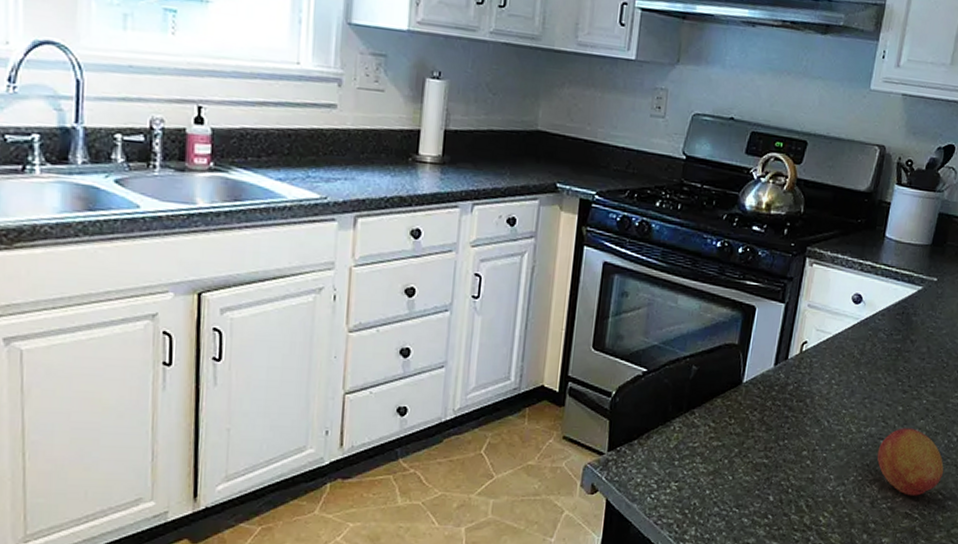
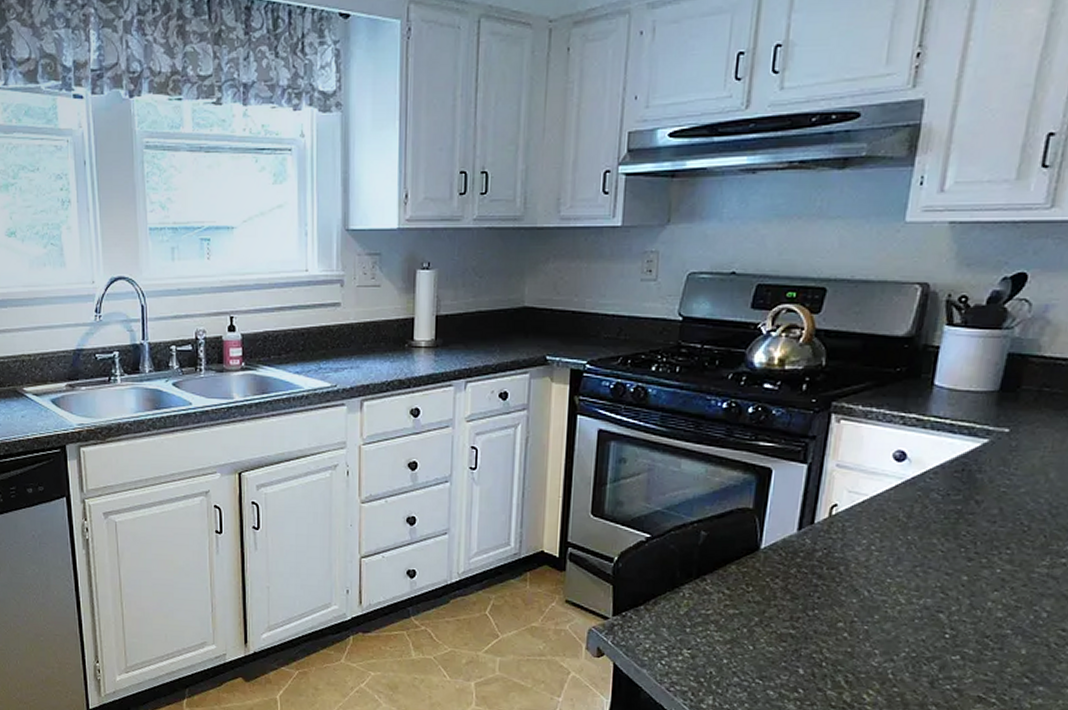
fruit: present [877,428,944,496] -> none [935,600,1031,678]

